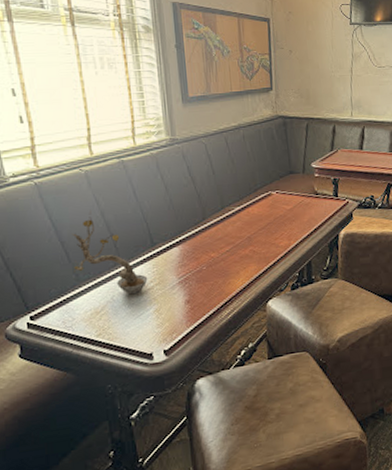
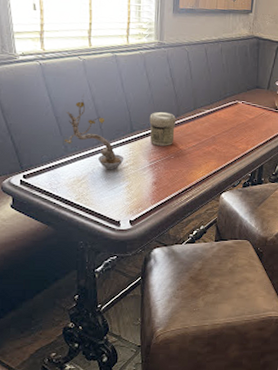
jar: none [171,216,204,258] -> present [149,111,177,146]

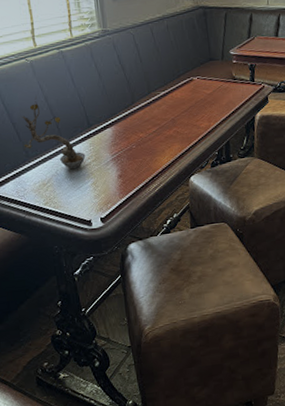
jar: present [149,111,177,146] -> none [104,101,133,137]

